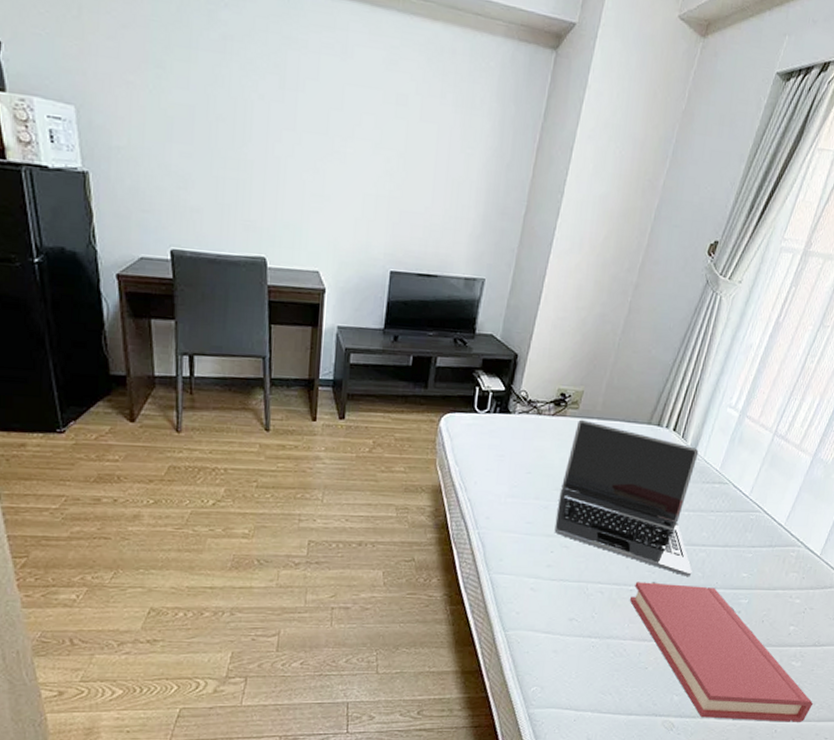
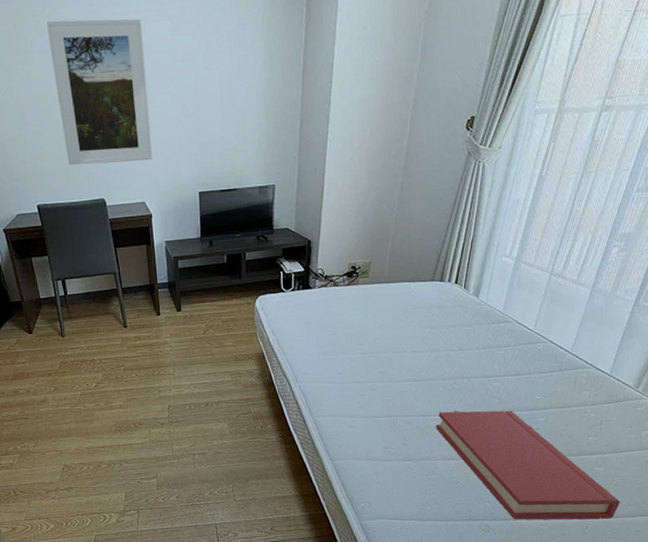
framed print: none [222,12,350,220] -> present [46,18,152,166]
laptop: present [554,419,699,578] -> none [362,285,489,404]

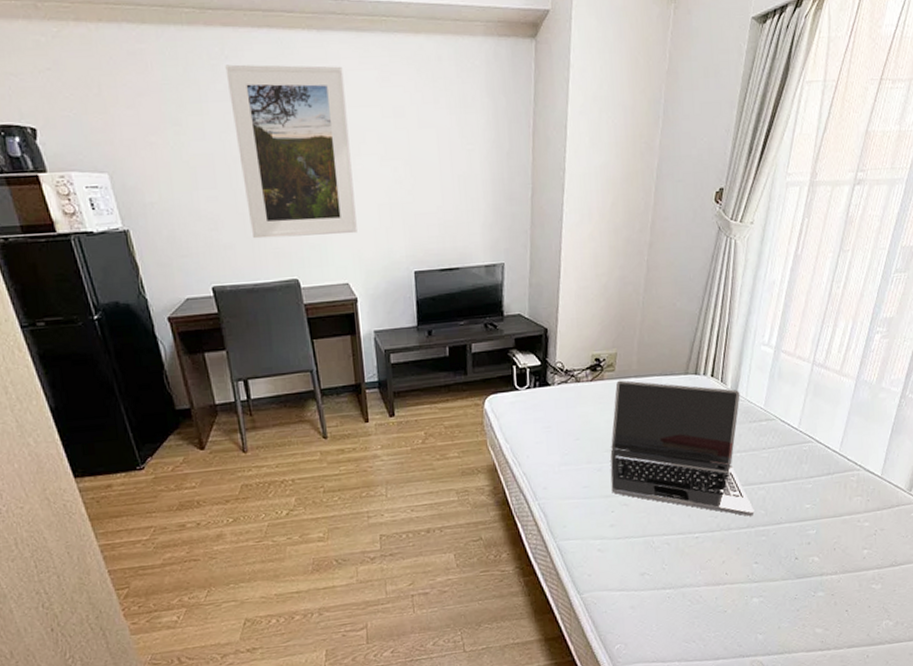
laptop: none [362,285,489,404] -> present [610,380,755,517]
hardback book: present [435,410,621,520] -> none [696,523,902,653]

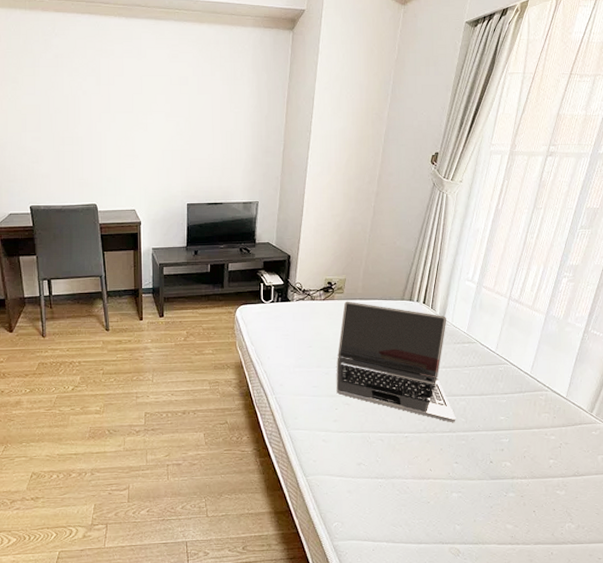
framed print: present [225,64,357,239] -> none [55,40,145,172]

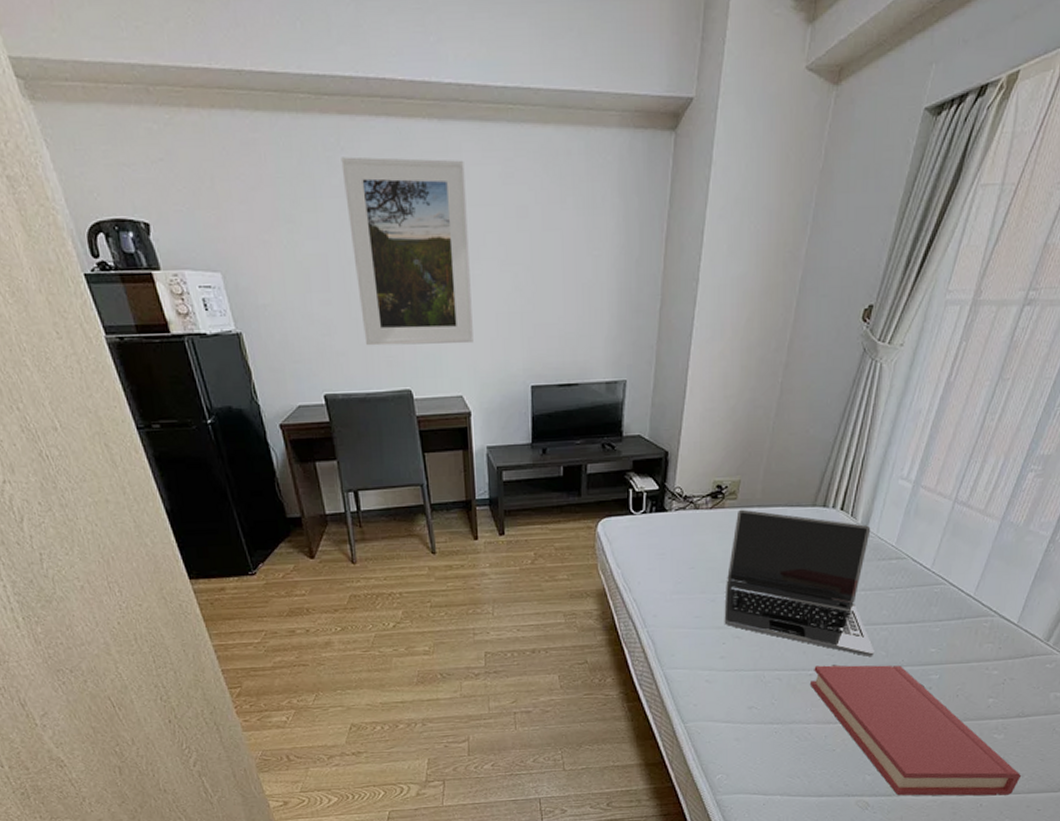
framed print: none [55,40,145,172] -> present [341,156,474,346]
hardback book: none [406,429,583,545] -> present [809,665,1022,796]

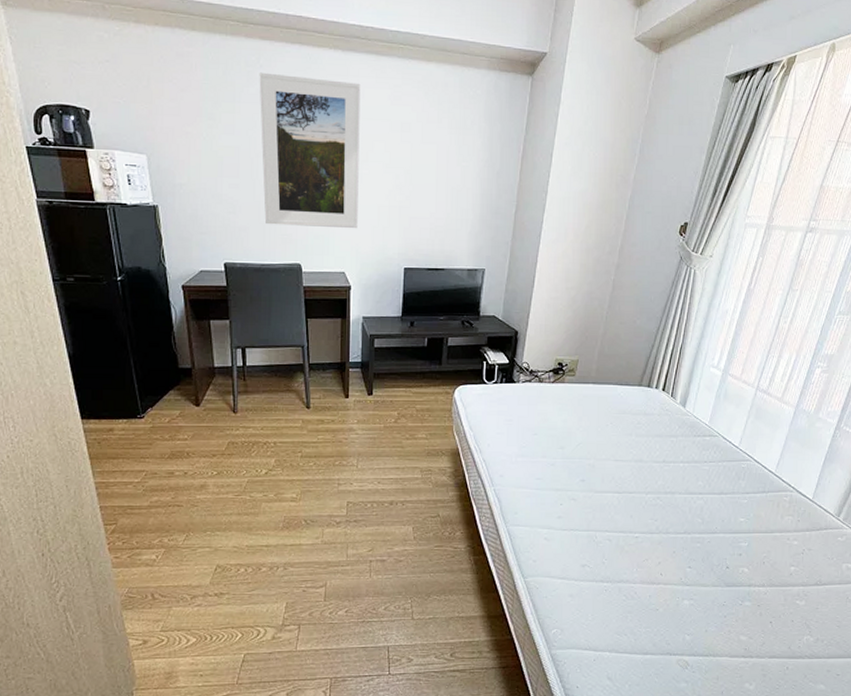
laptop: present [724,509,875,658] -> none [562,385,692,524]
hardback book: present [809,665,1022,796] -> none [636,529,822,659]

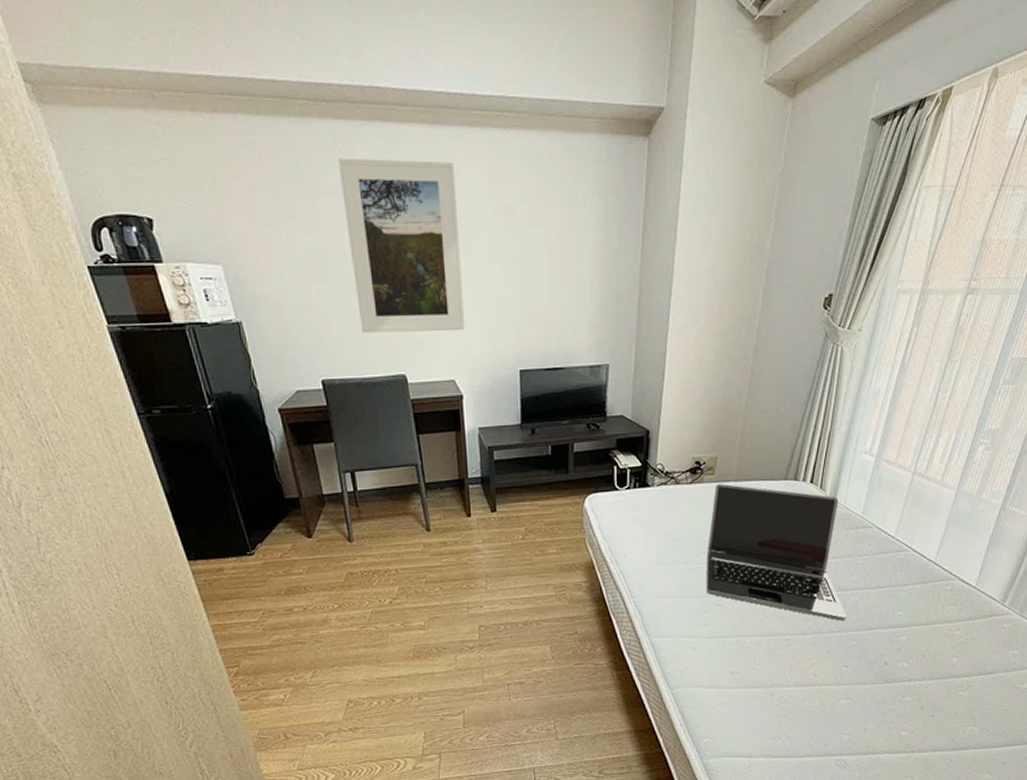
laptop: none [562,385,692,524] -> present [706,483,847,622]

